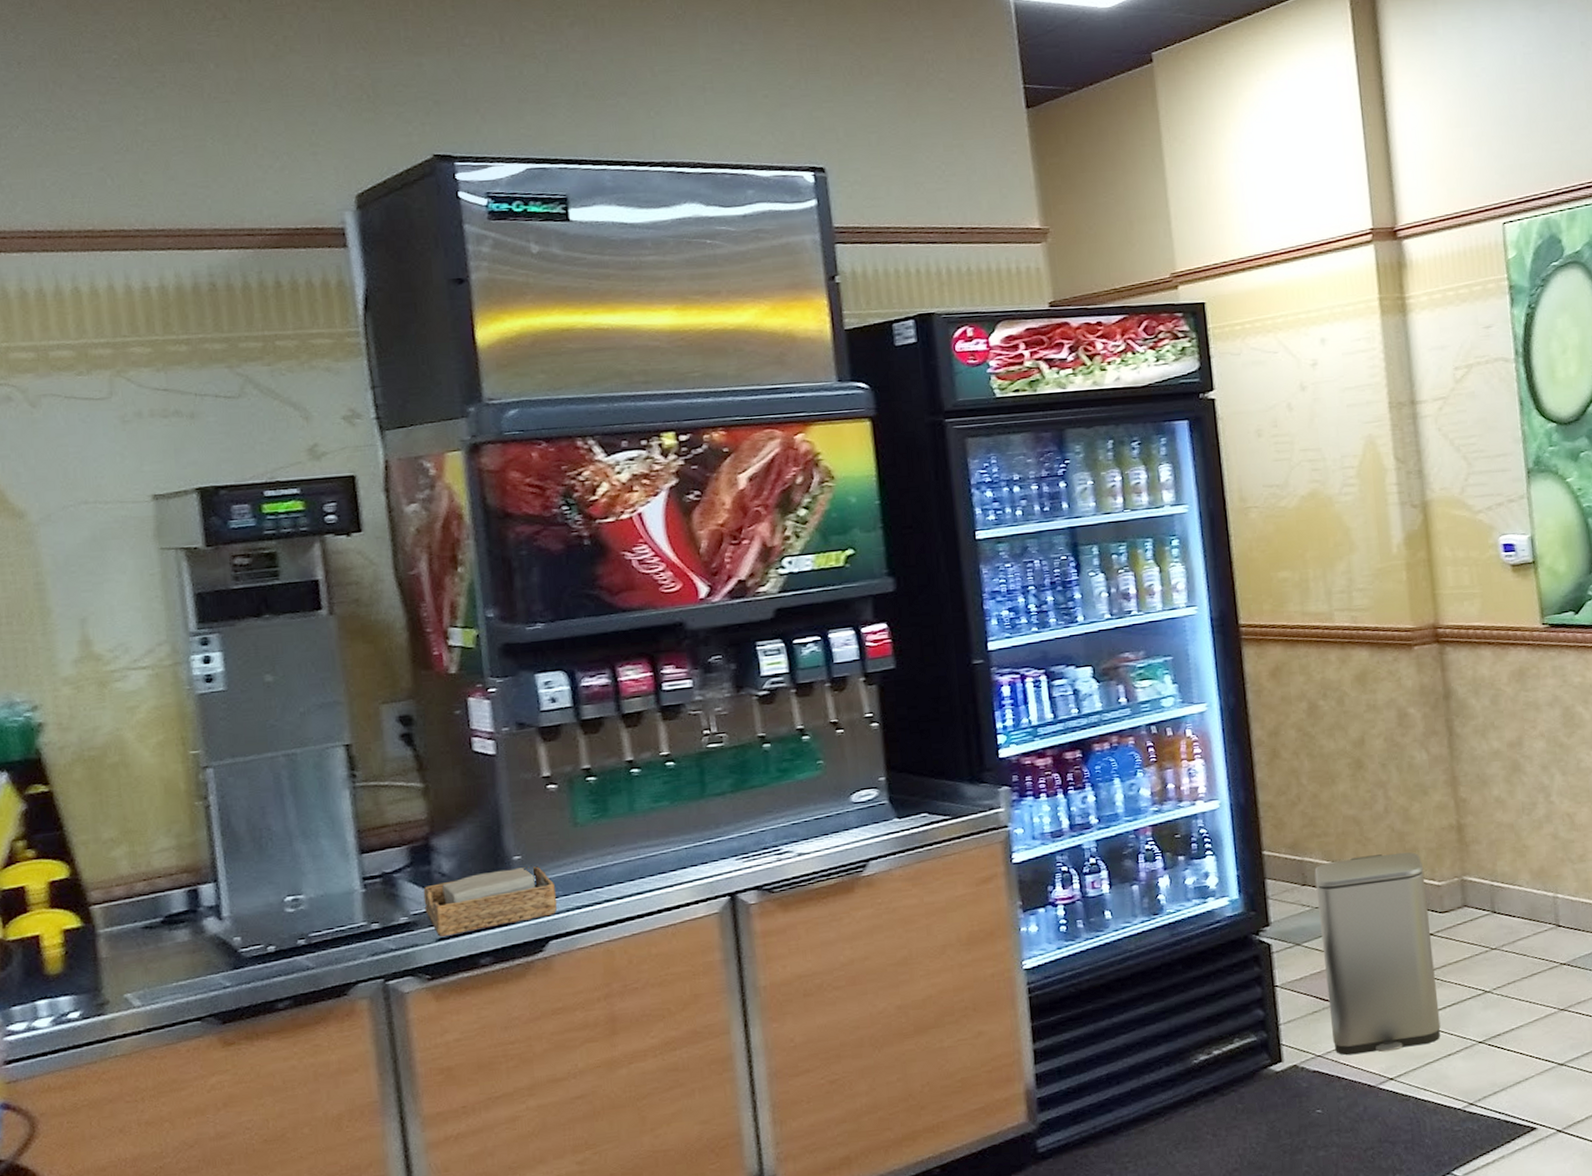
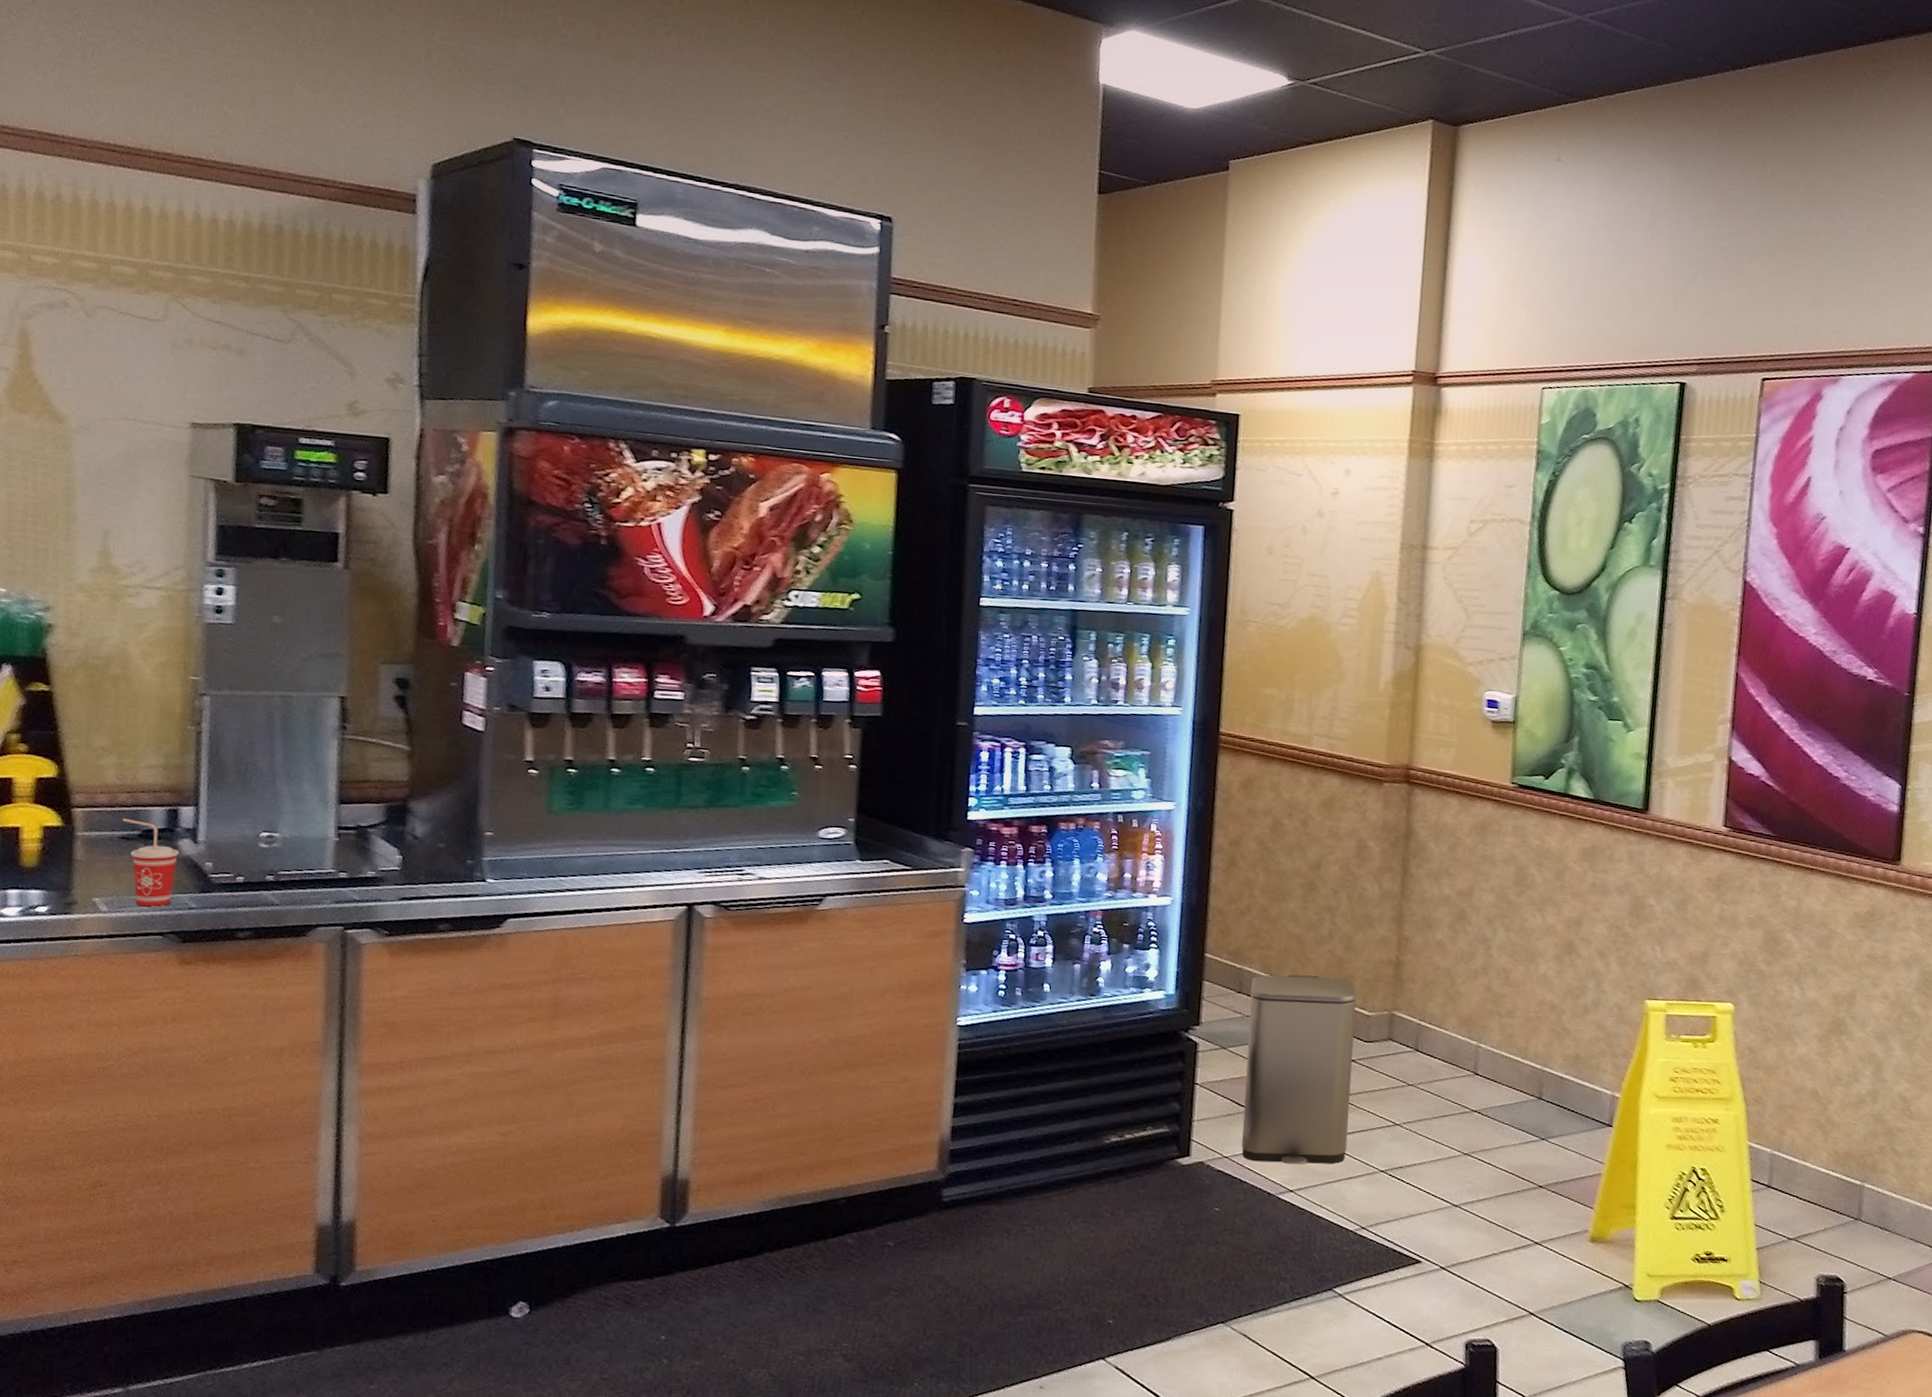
beverage cup: none [143,906,206,994] -> present [122,818,180,907]
napkin holder: present [423,866,558,938] -> none [393,842,522,898]

